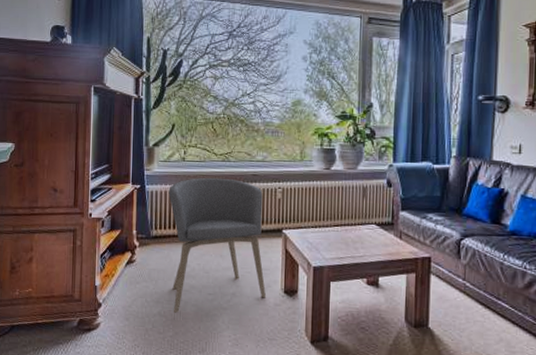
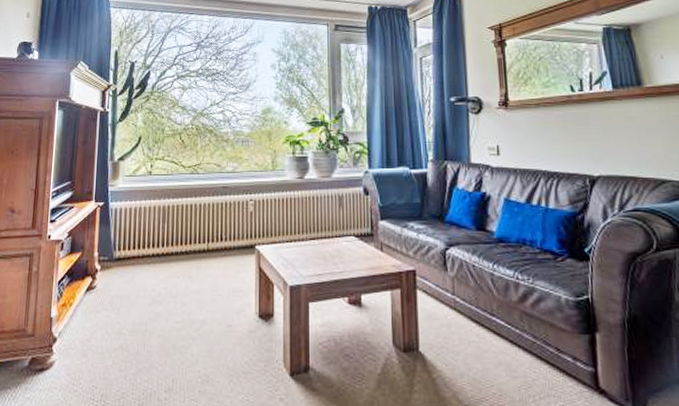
armchair: present [168,177,266,313] -> none [133,191,239,346]

